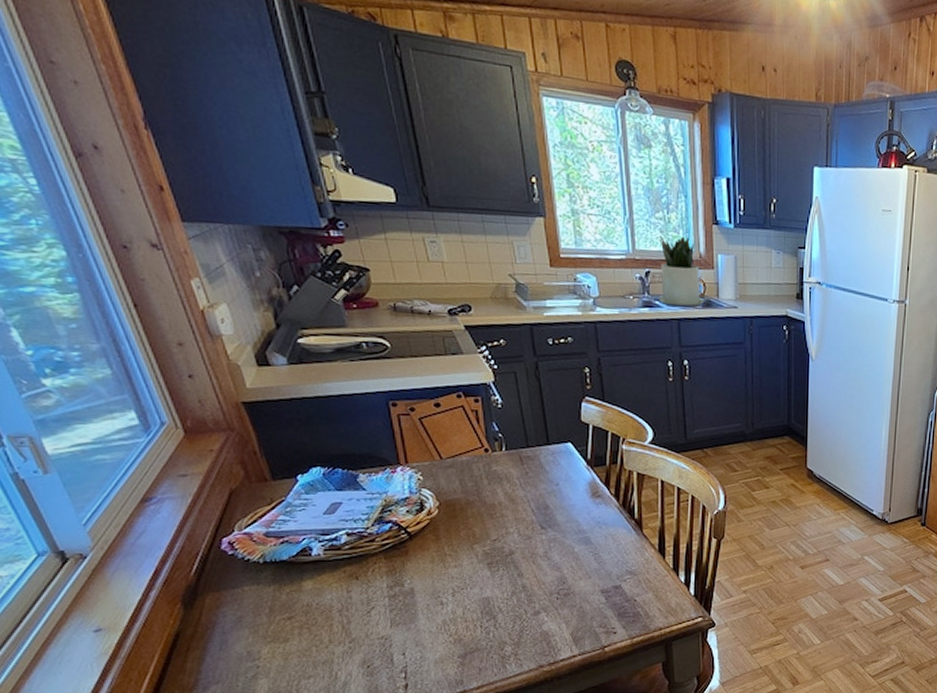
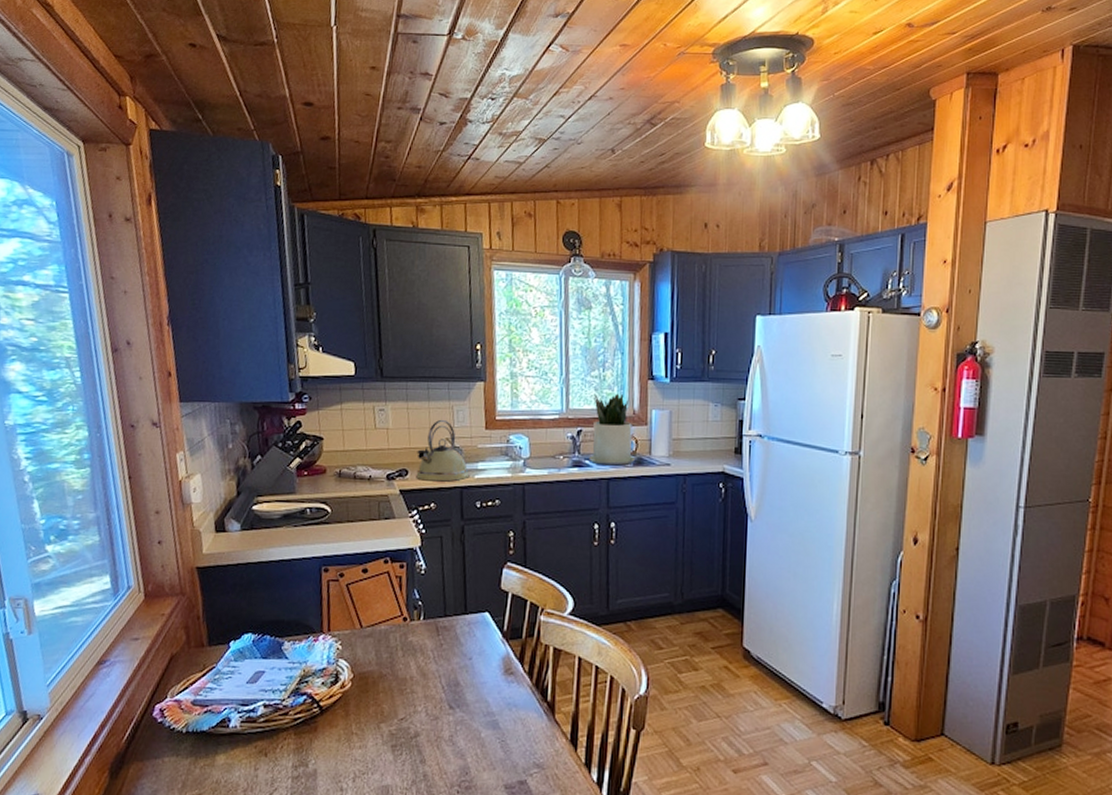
kettle: none [478,254,539,319] -> present [416,419,470,482]

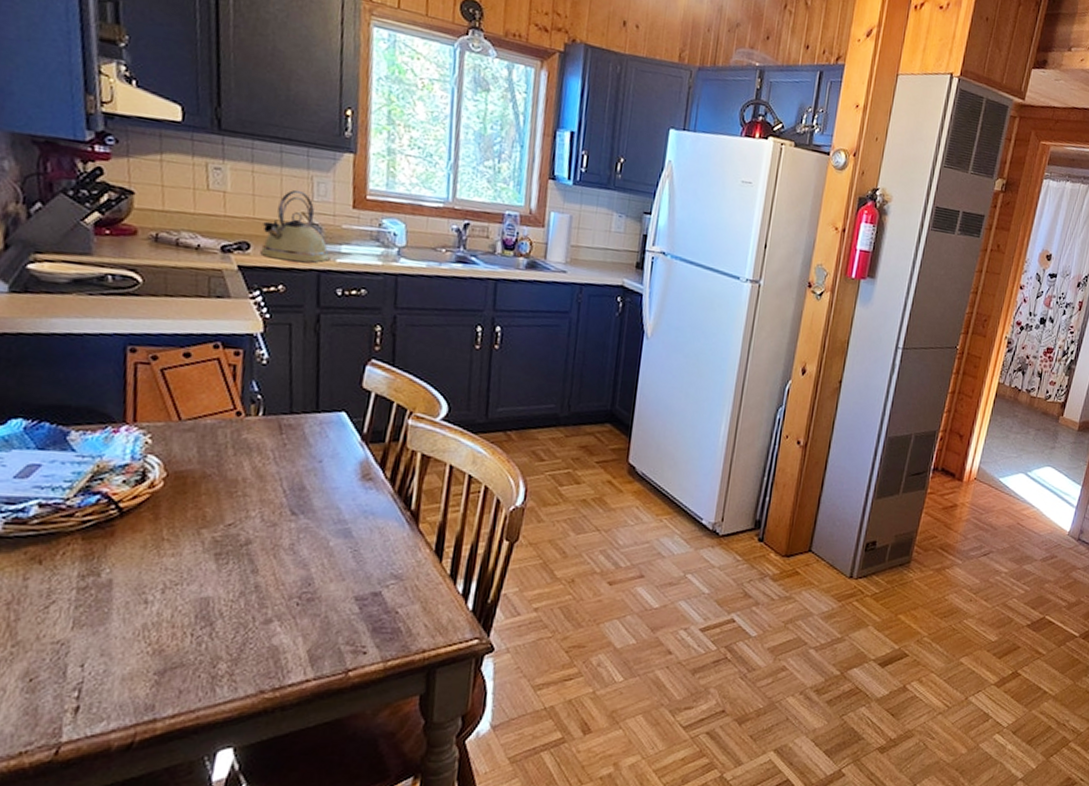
planter: present [588,393,636,466] -> none [475,185,530,267]

